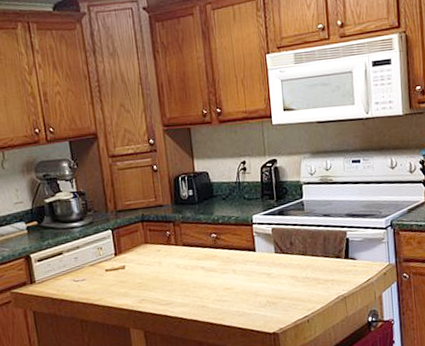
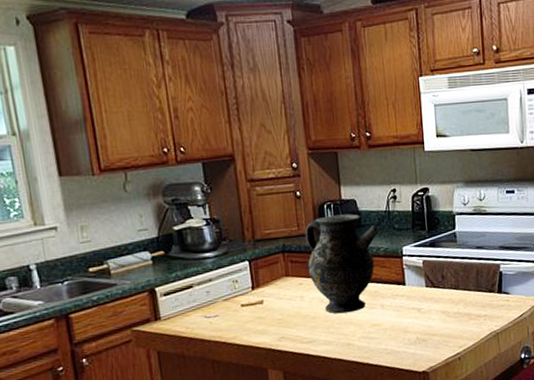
ewer: none [162,185,231,279] -> present [305,213,380,314]

